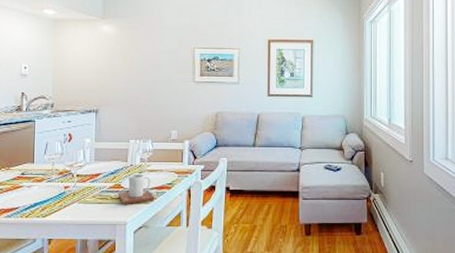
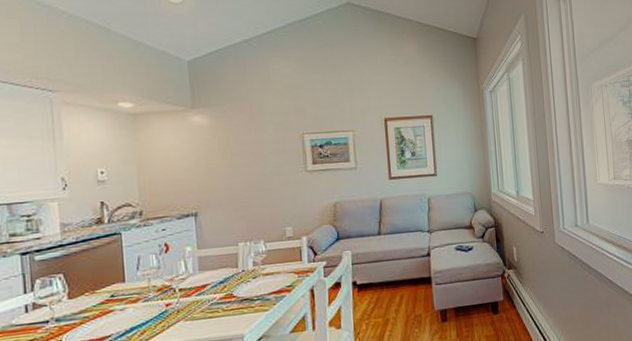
mug: present [118,173,155,205] -> none [231,279,274,316]

